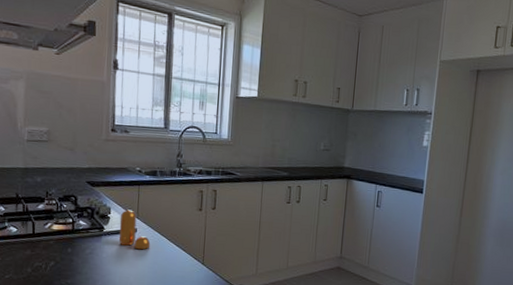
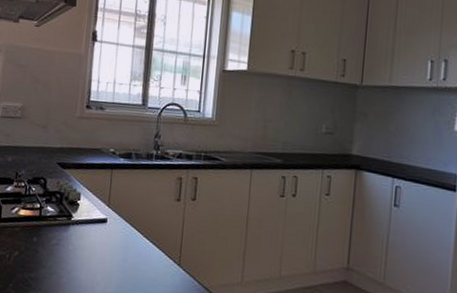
pepper shaker: present [118,209,151,250] -> none [87,196,122,244]

